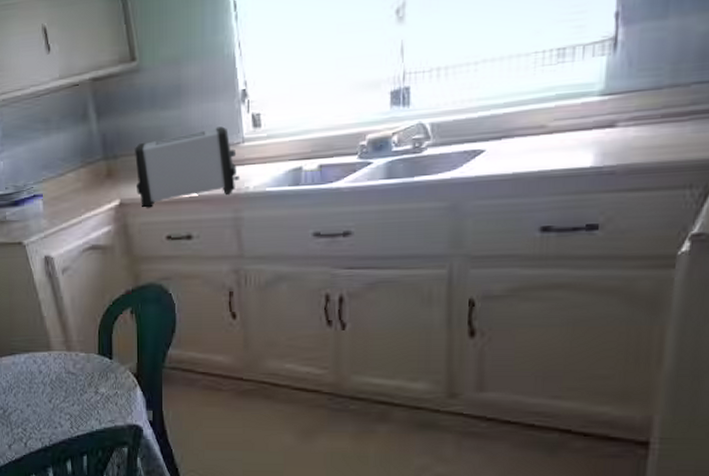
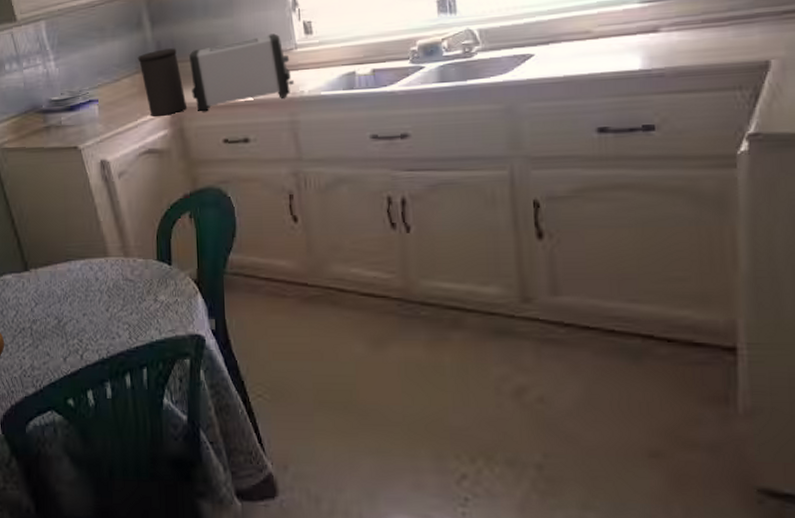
canister: none [83,141,131,212] -> present [138,48,186,116]

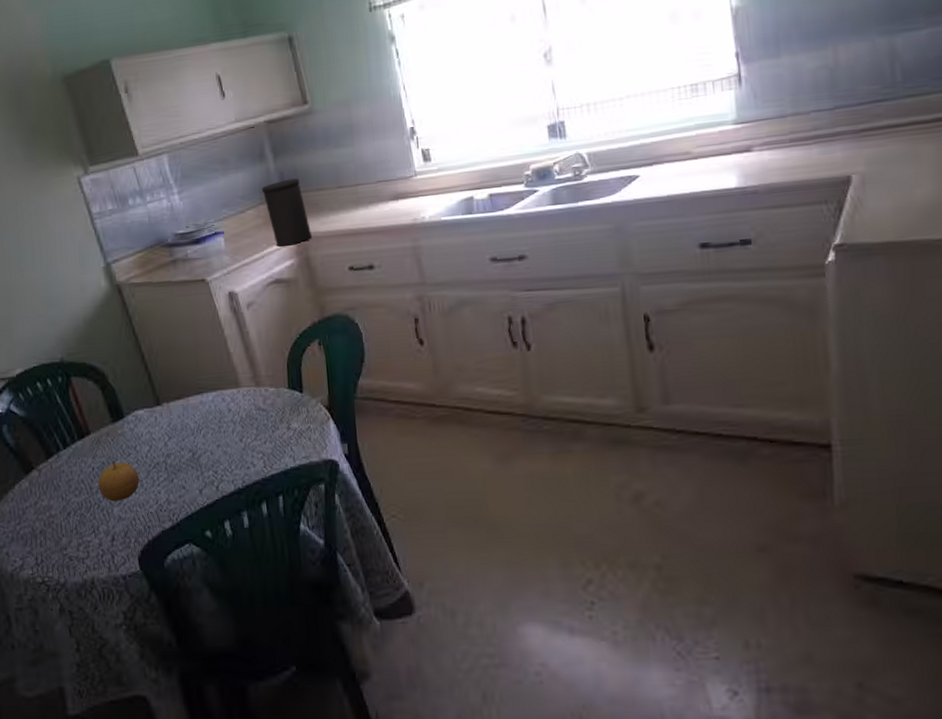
toaster: present [189,33,295,113] -> none [312,161,416,242]

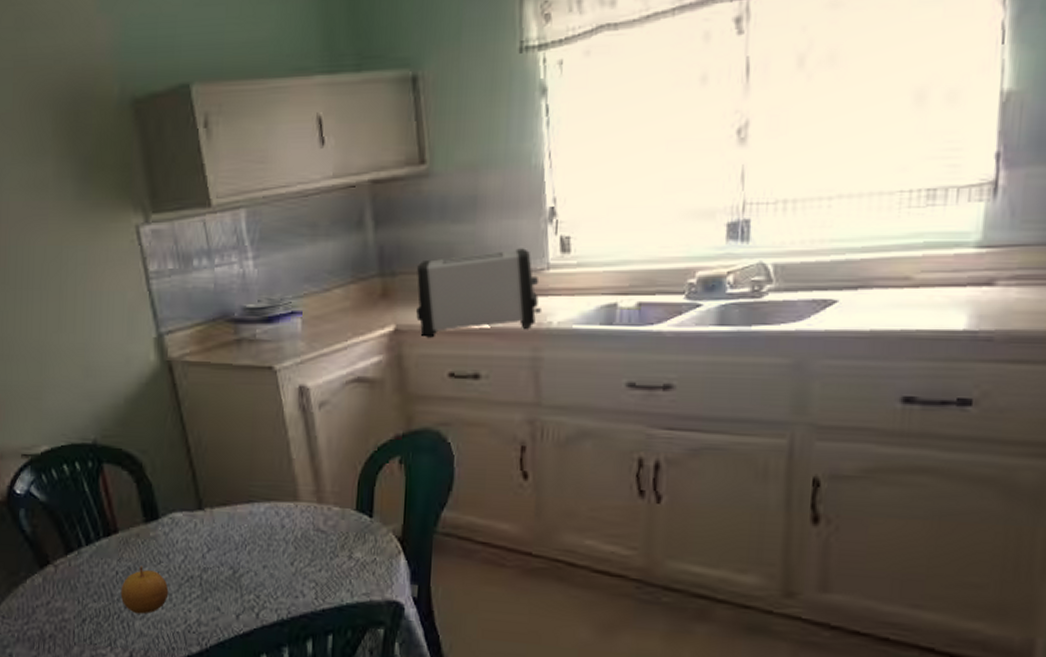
canister: present [261,178,312,247] -> none [354,256,409,338]
toaster: none [312,161,416,242] -> present [416,248,543,339]

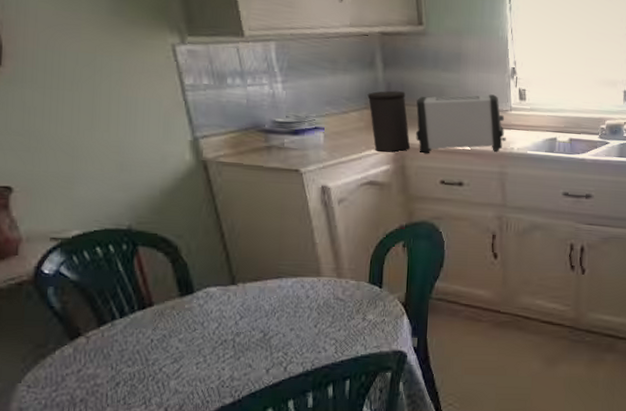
fruit: present [120,566,169,614] -> none [155,333,203,375]
canister: none [354,256,409,338] -> present [367,90,410,152]

